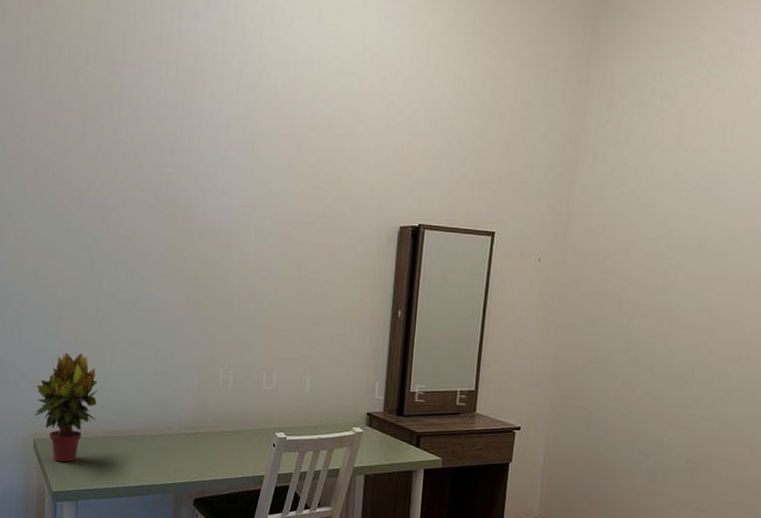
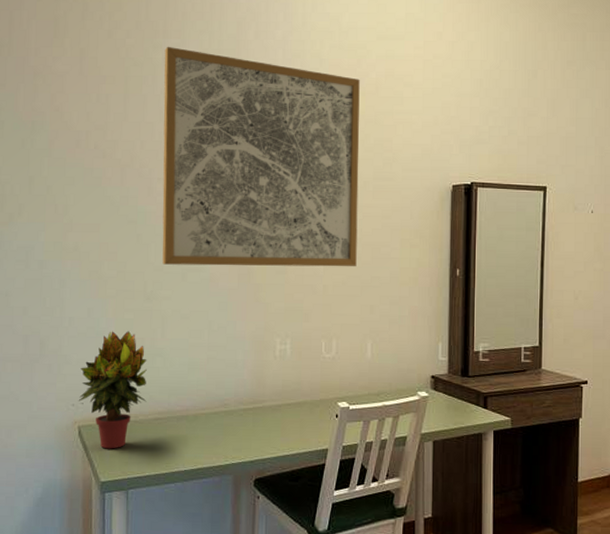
wall art: none [114,74,313,303] -> present [162,46,360,267]

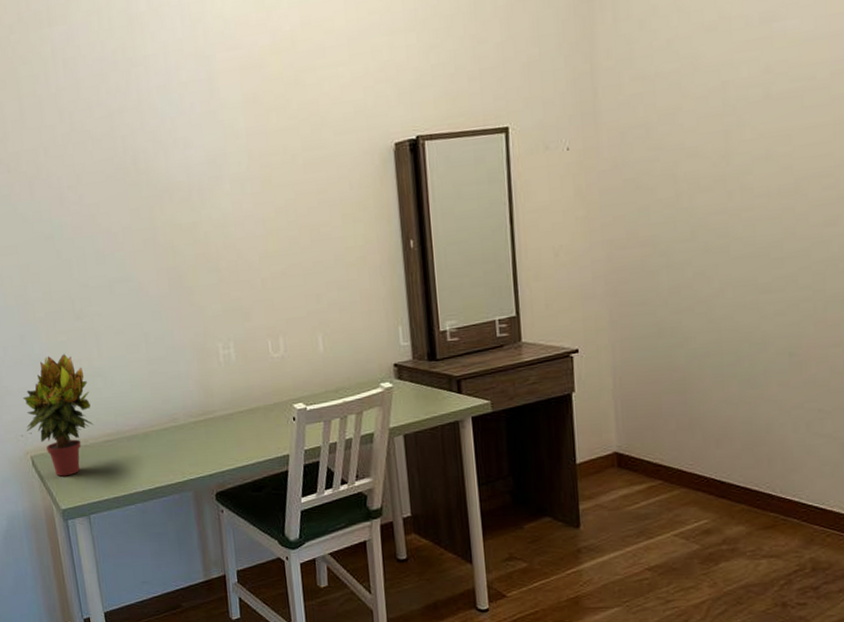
wall art: present [162,46,360,267] -> none [52,34,295,279]

